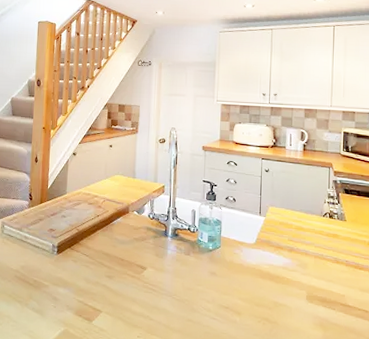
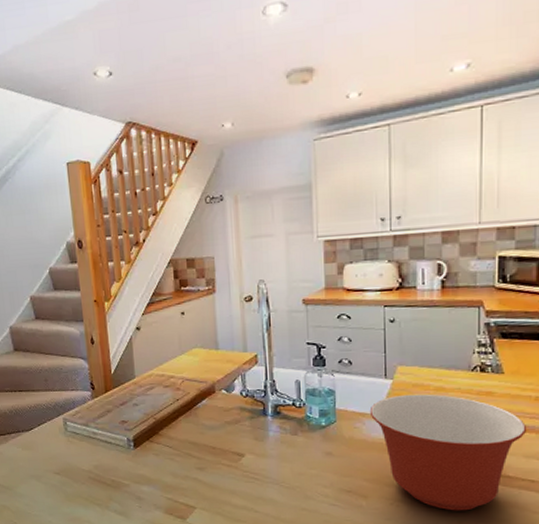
mixing bowl: none [246,230,362,333] -> present [369,394,526,511]

